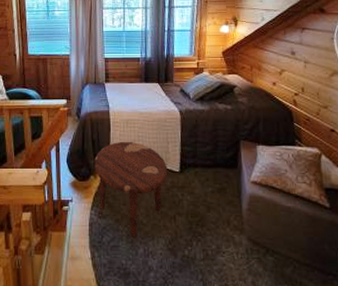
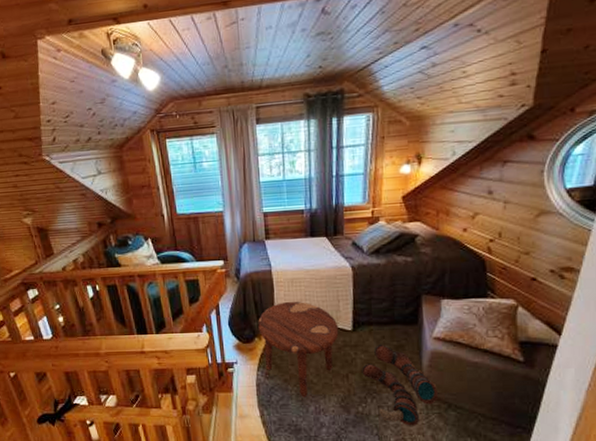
boots: none [188,187,257,271] -> present [362,345,438,426]

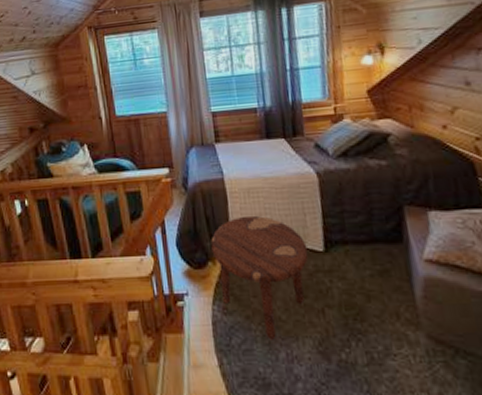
boots: present [362,345,438,426] -> none [340,270,440,380]

